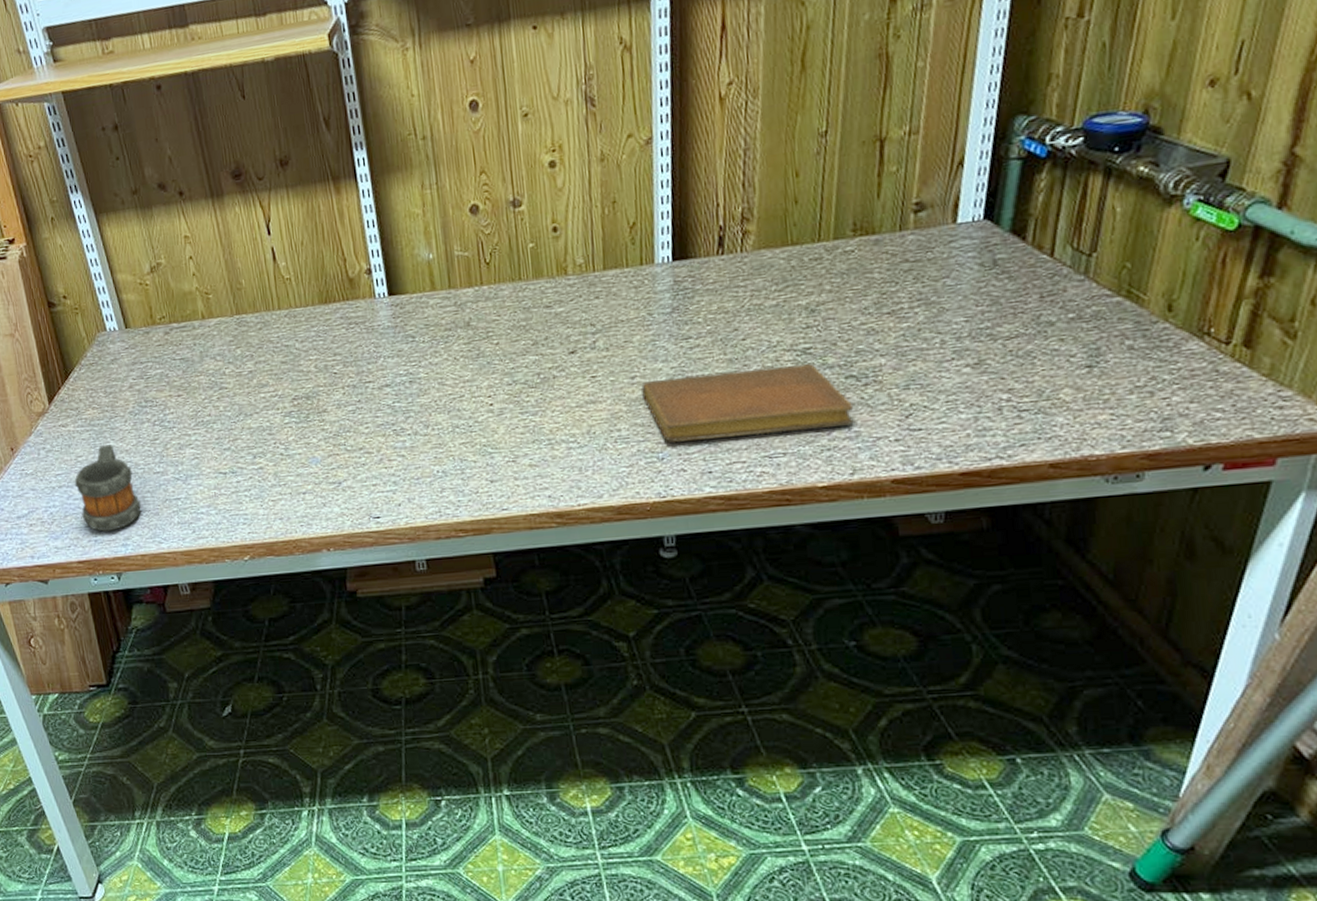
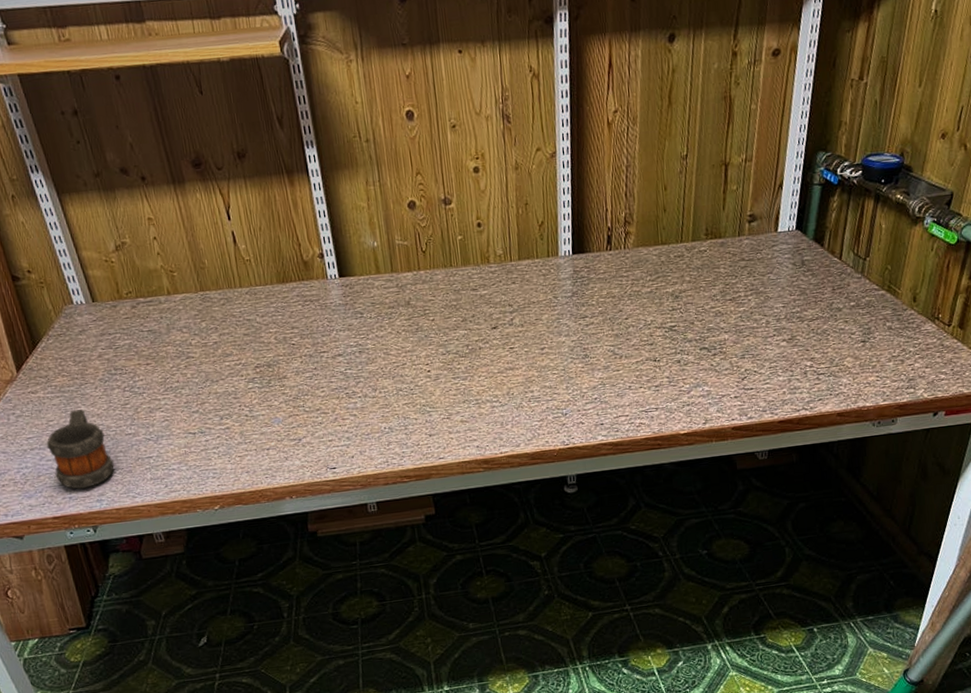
notebook: present [641,364,854,443] -> none [549,338,706,402]

